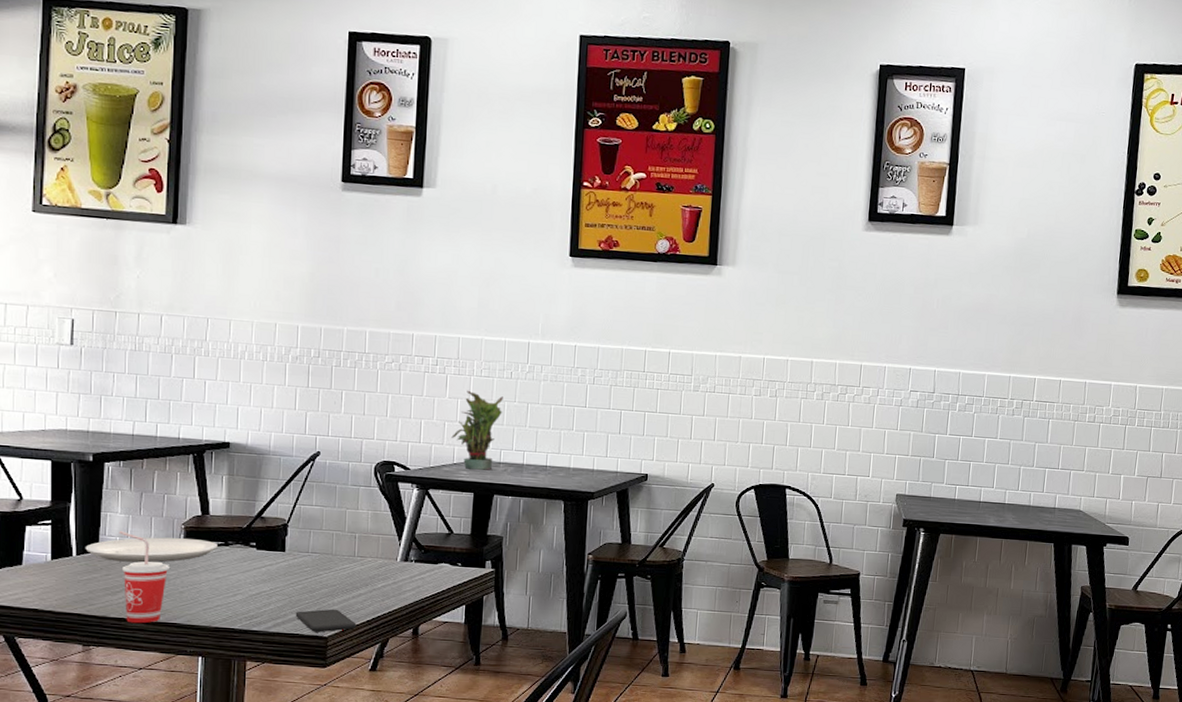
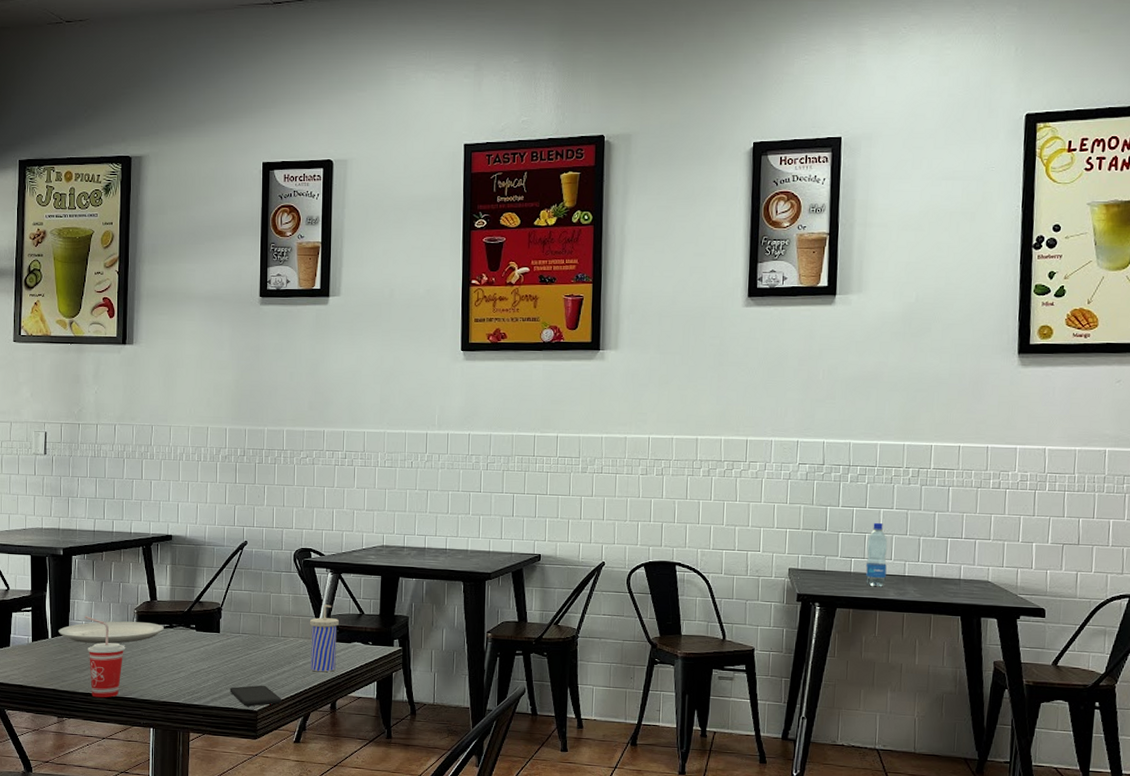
beverage cup: none [390,522,424,595] -> present [309,604,339,672]
potted plant: present [451,390,503,470] -> none [360,480,405,555]
bottle: none [968,451,991,514] -> present [865,522,888,587]

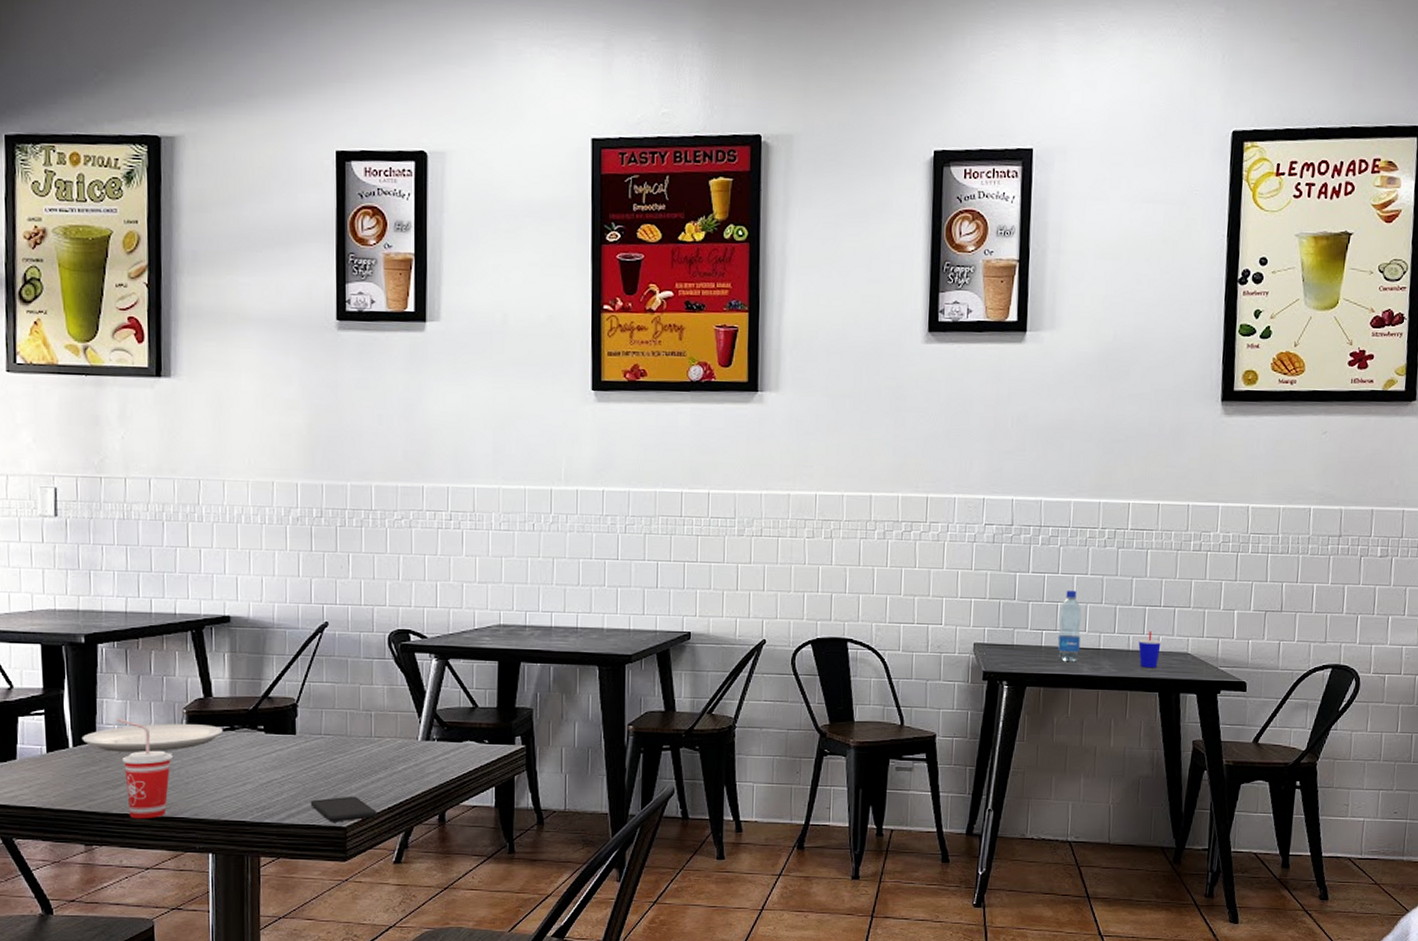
beverage cup: present [309,604,339,672] -> none [409,697,447,778]
beverage cup: none [941,560,963,594] -> present [1138,631,1161,668]

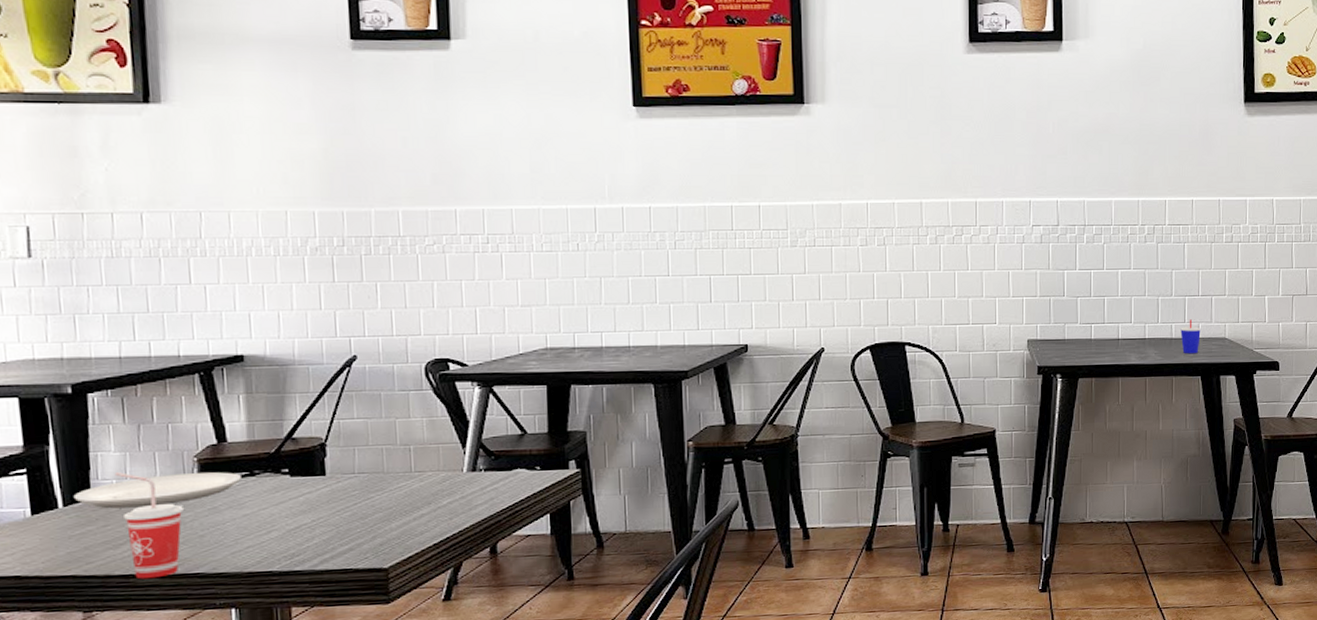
mobile phone: present [310,796,378,822] -> none [346,535,422,565]
bottle: present [1057,589,1082,662] -> none [1106,284,1127,353]

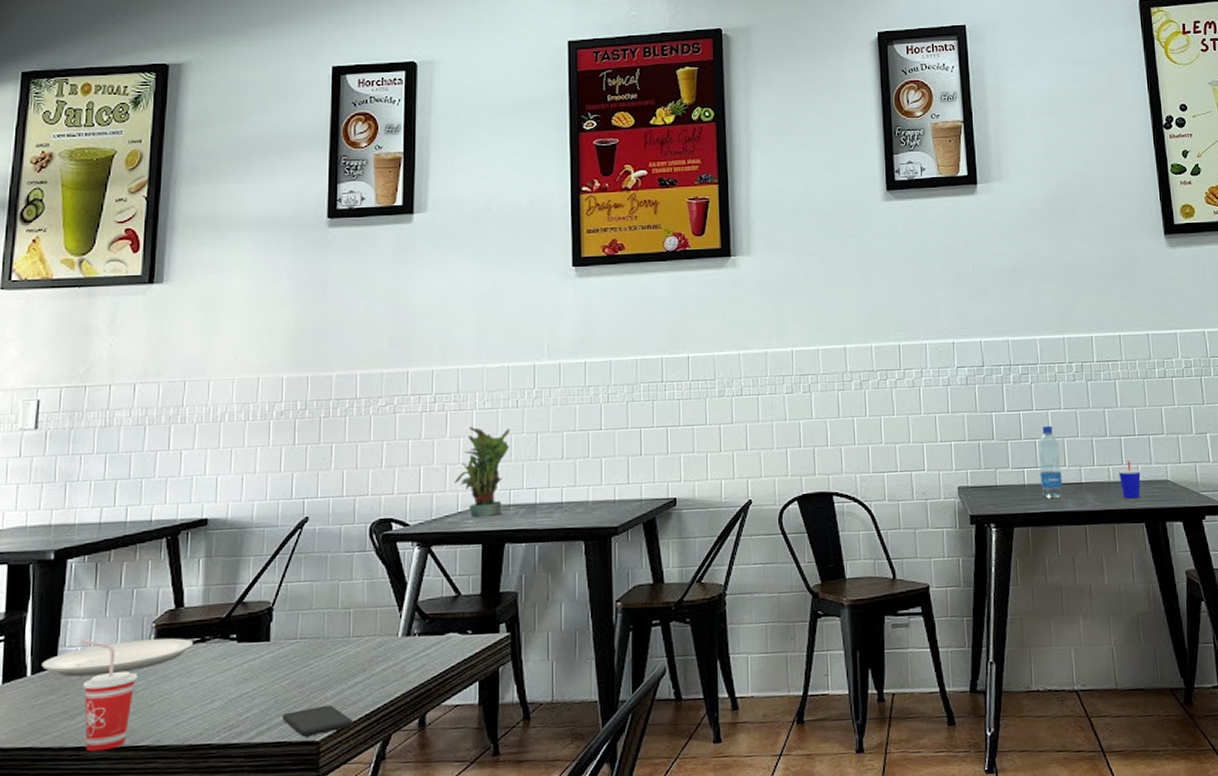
mobile phone: none [346,535,422,565] -> present [282,704,354,737]
potted plant: none [514,268,572,359] -> present [454,426,509,517]
bottle: none [1106,284,1127,353] -> present [1038,425,1063,499]

